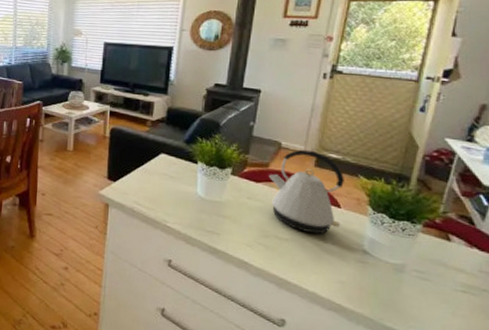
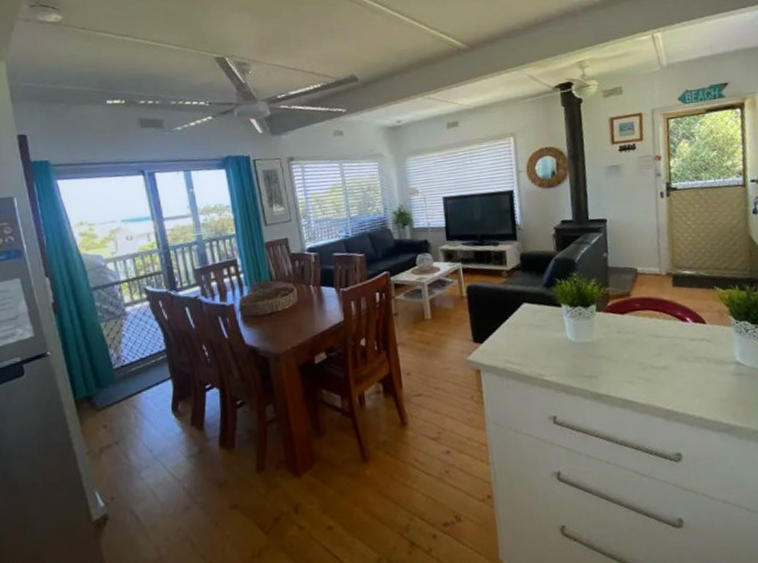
kettle: present [269,149,344,235] -> none [633,271,709,356]

